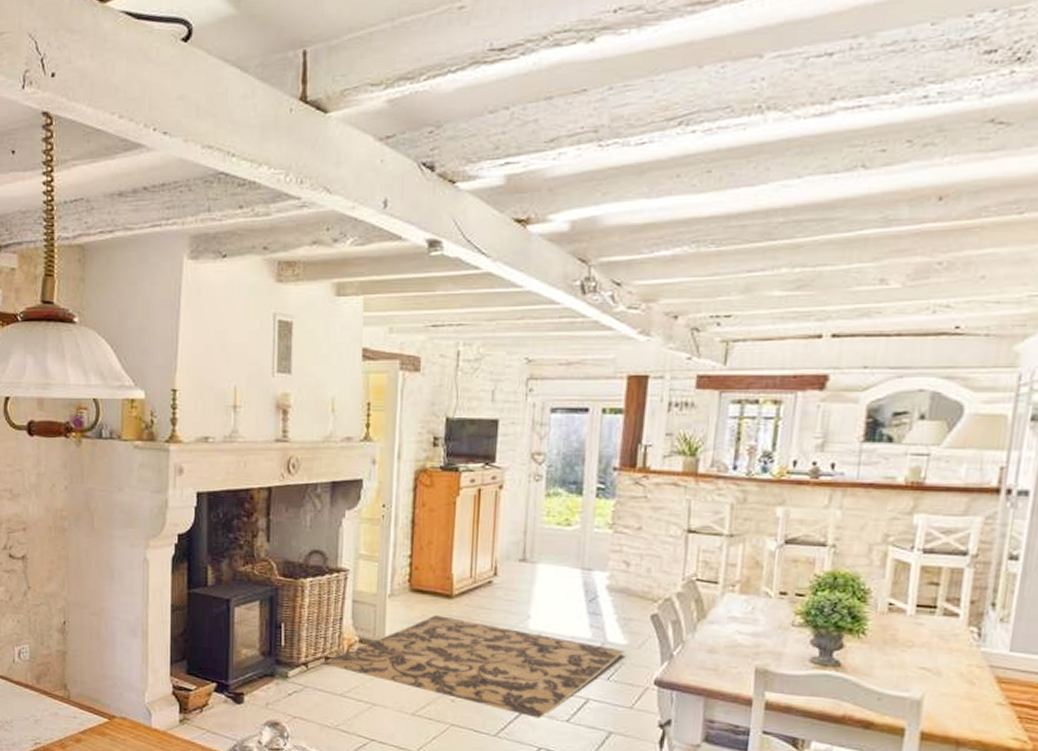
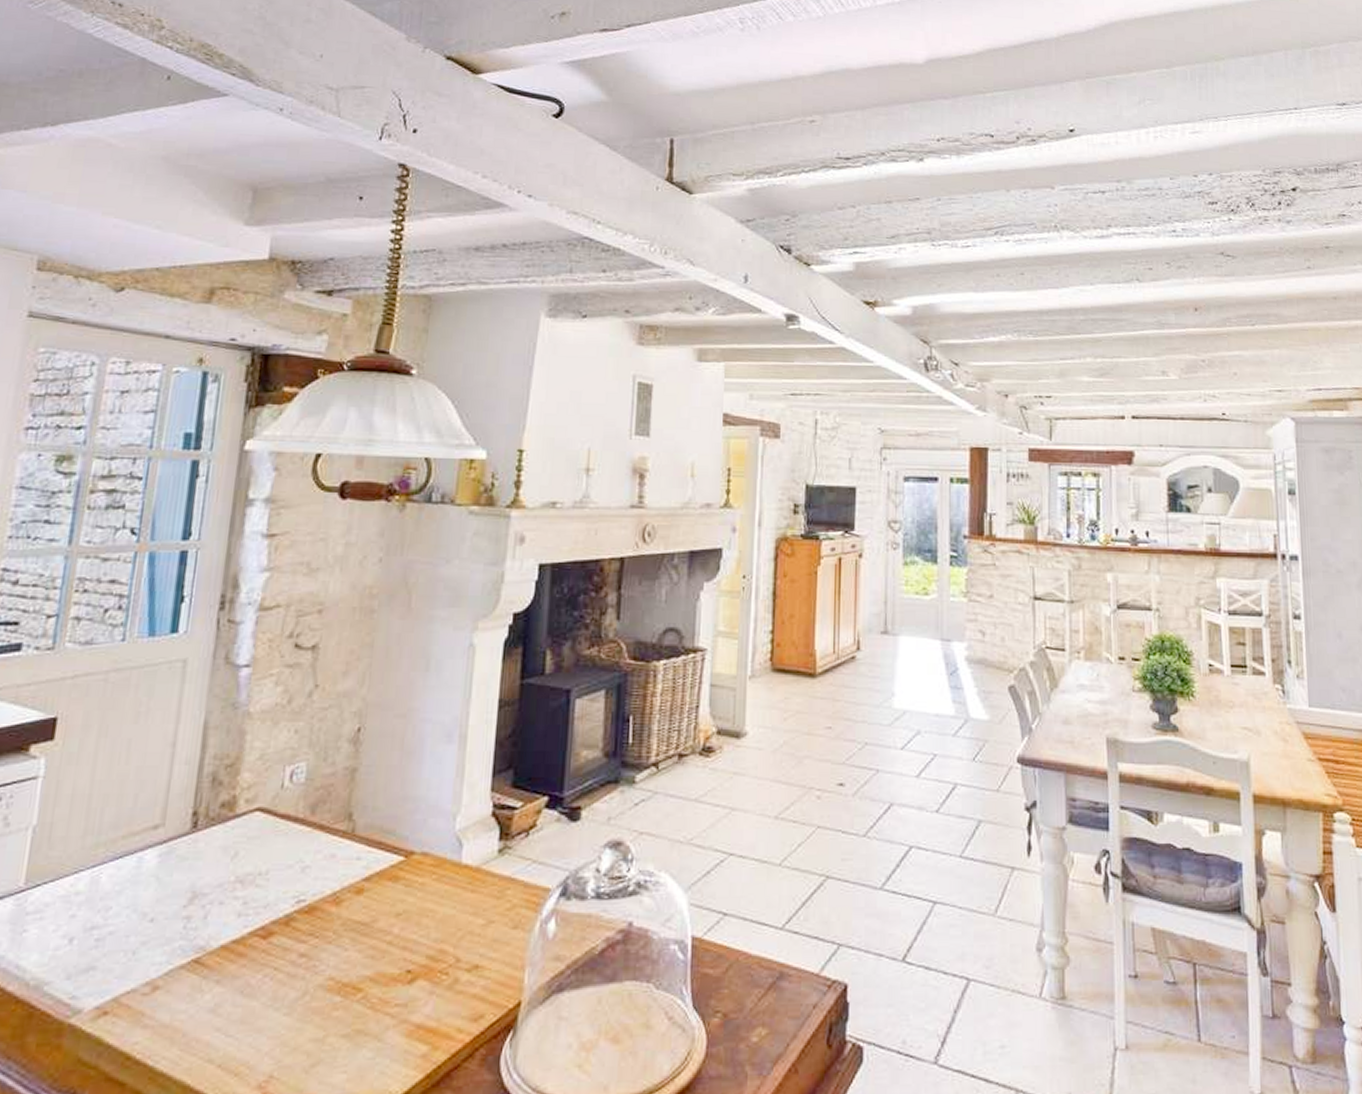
rug: present [322,614,626,719] -> none [675,696,988,811]

